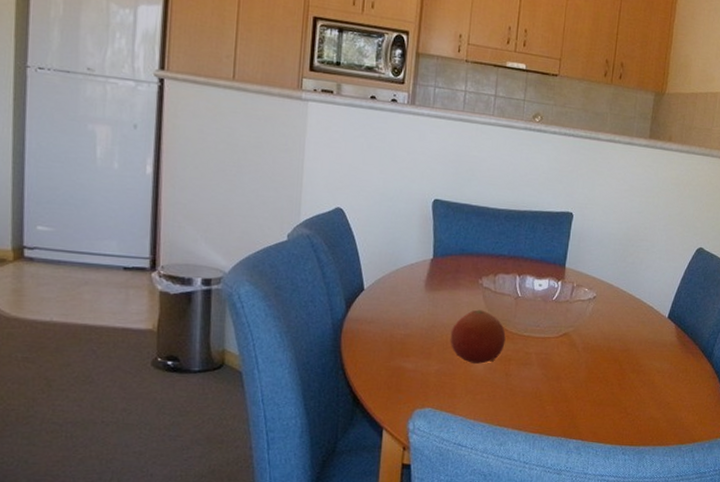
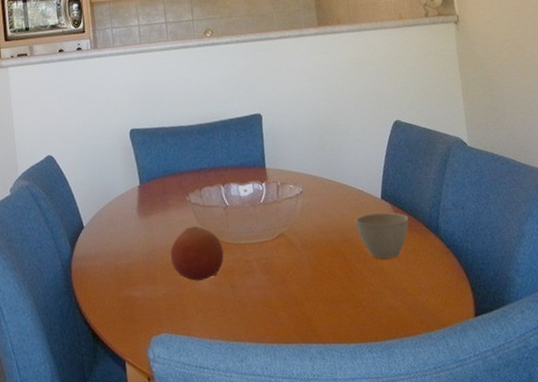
cup: none [638,329,688,374] -> present [354,212,409,259]

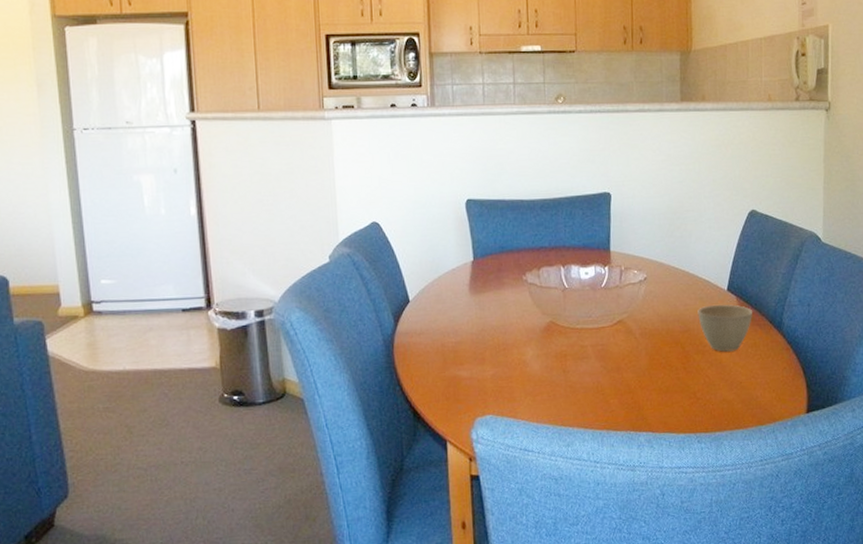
fruit: present [170,226,224,281] -> none [501,307,558,364]

